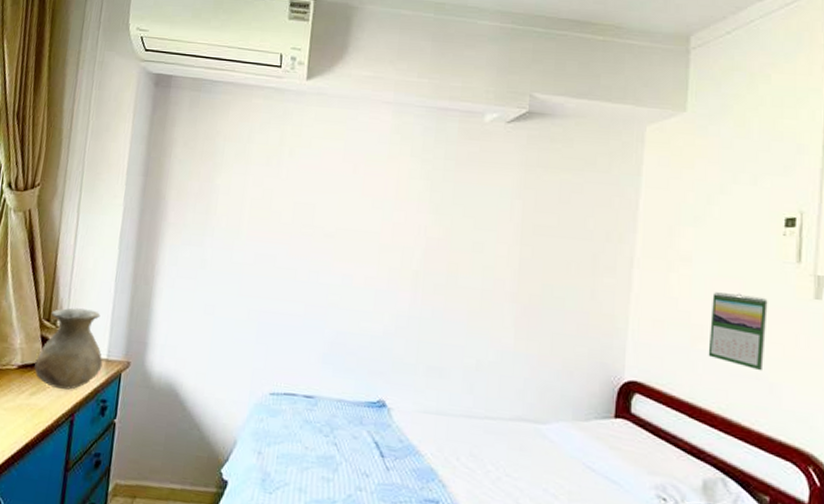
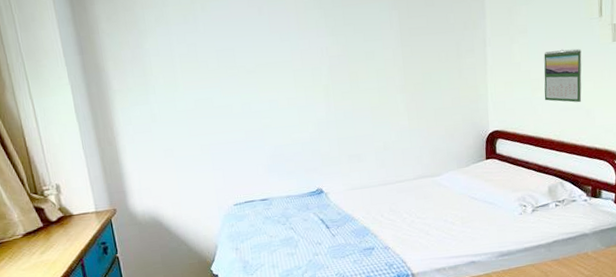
vase: present [34,307,103,390] -> none [36,176,94,244]

